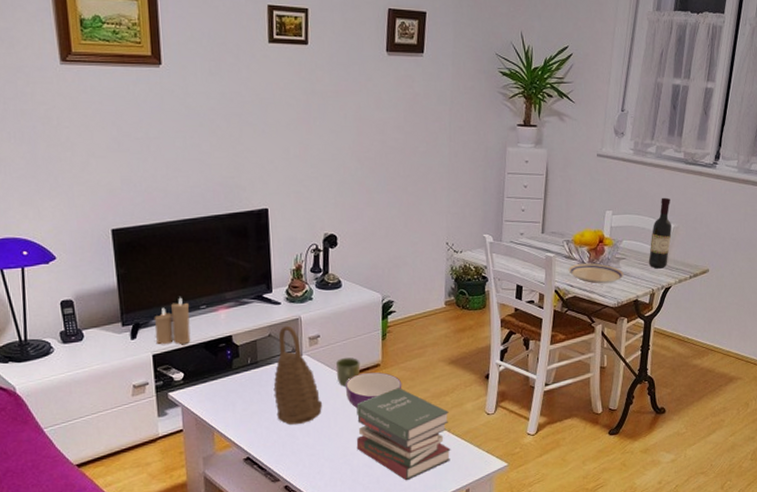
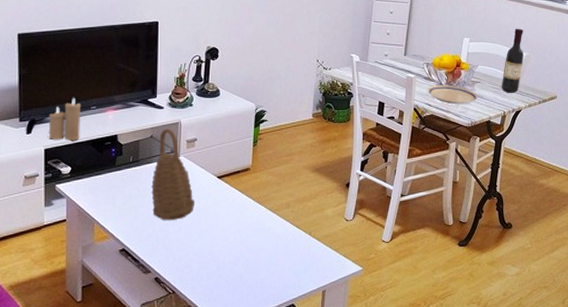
mug: present [335,357,361,387] -> none [209,161,232,188]
bowl: present [346,372,402,409] -> none [217,175,269,209]
books: present [356,388,451,480] -> none [223,191,311,278]

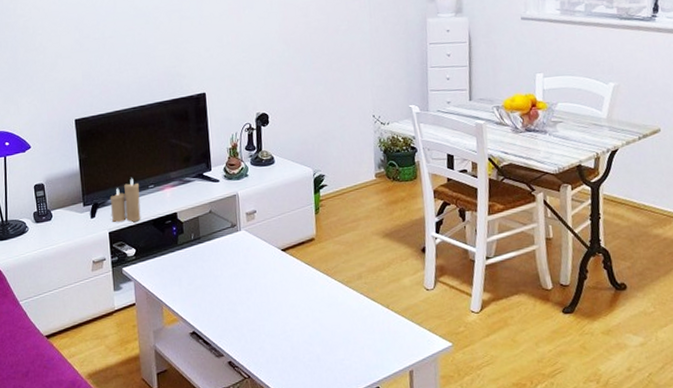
basket: present [151,128,196,220] -> none [215,202,262,299]
plate: present [427,84,478,105] -> none [501,128,563,150]
wine bottle: present [501,28,523,93] -> none [588,55,613,131]

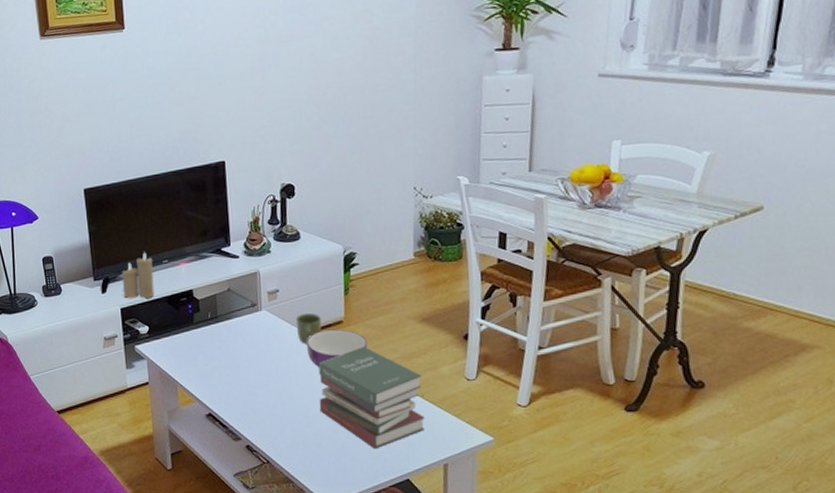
mug: none [272,232,296,261] -> present [295,313,322,344]
bowl: none [282,246,338,284] -> present [307,329,368,368]
books: none [293,262,391,359] -> present [318,347,425,448]

